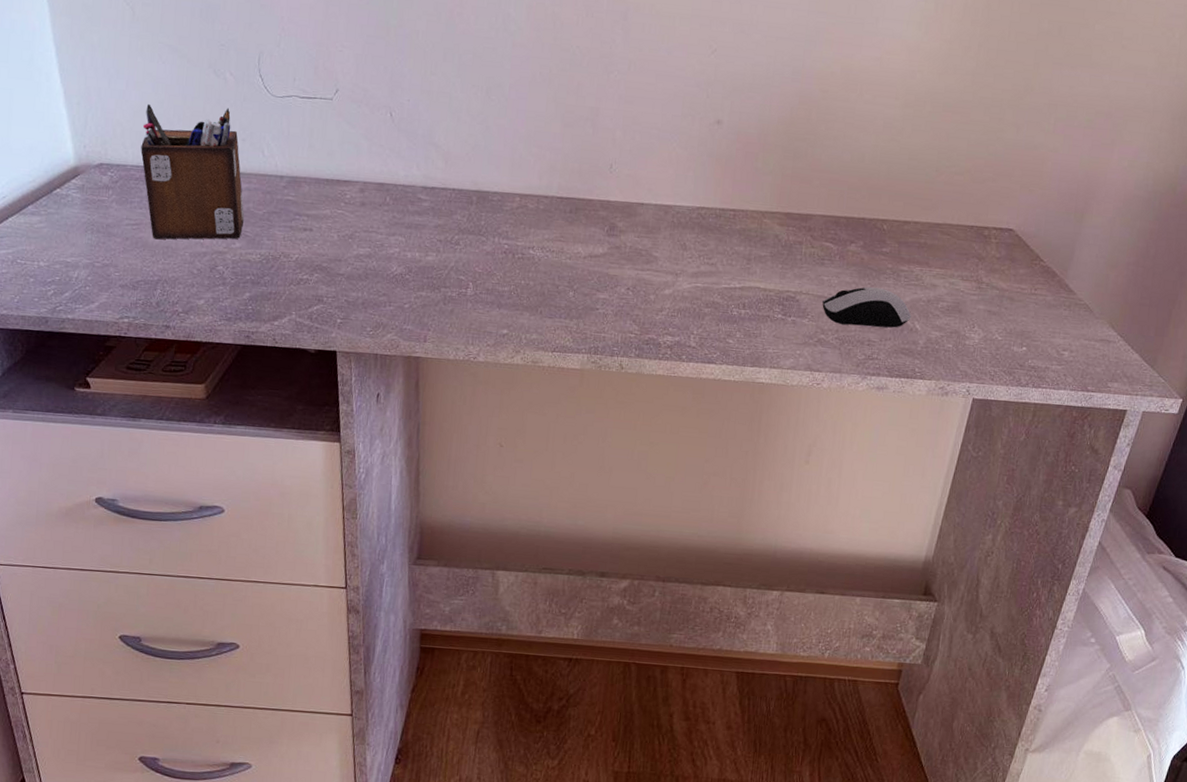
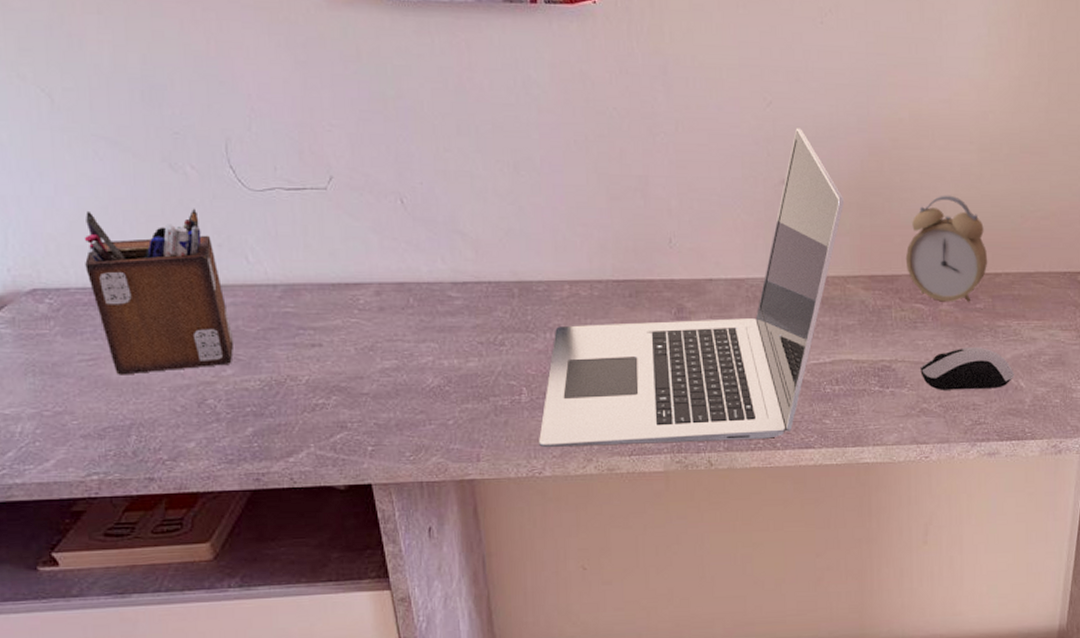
laptop: none [477,74,772,351] -> present [539,128,845,448]
alarm clock: none [821,145,899,246] -> present [905,195,988,302]

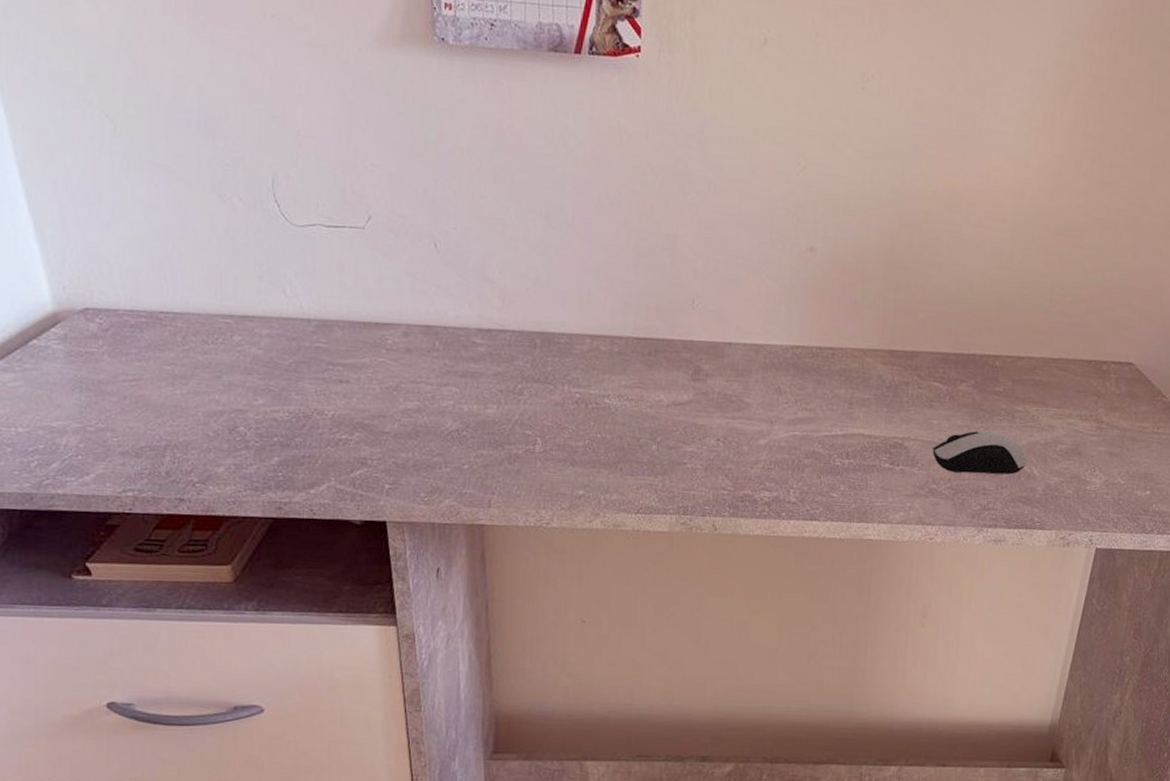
desk organizer: present [84,208,234,375] -> none [134,235,267,398]
laptop: present [539,128,845,448] -> none [549,195,871,508]
alarm clock: present [905,195,988,302] -> none [927,272,1012,384]

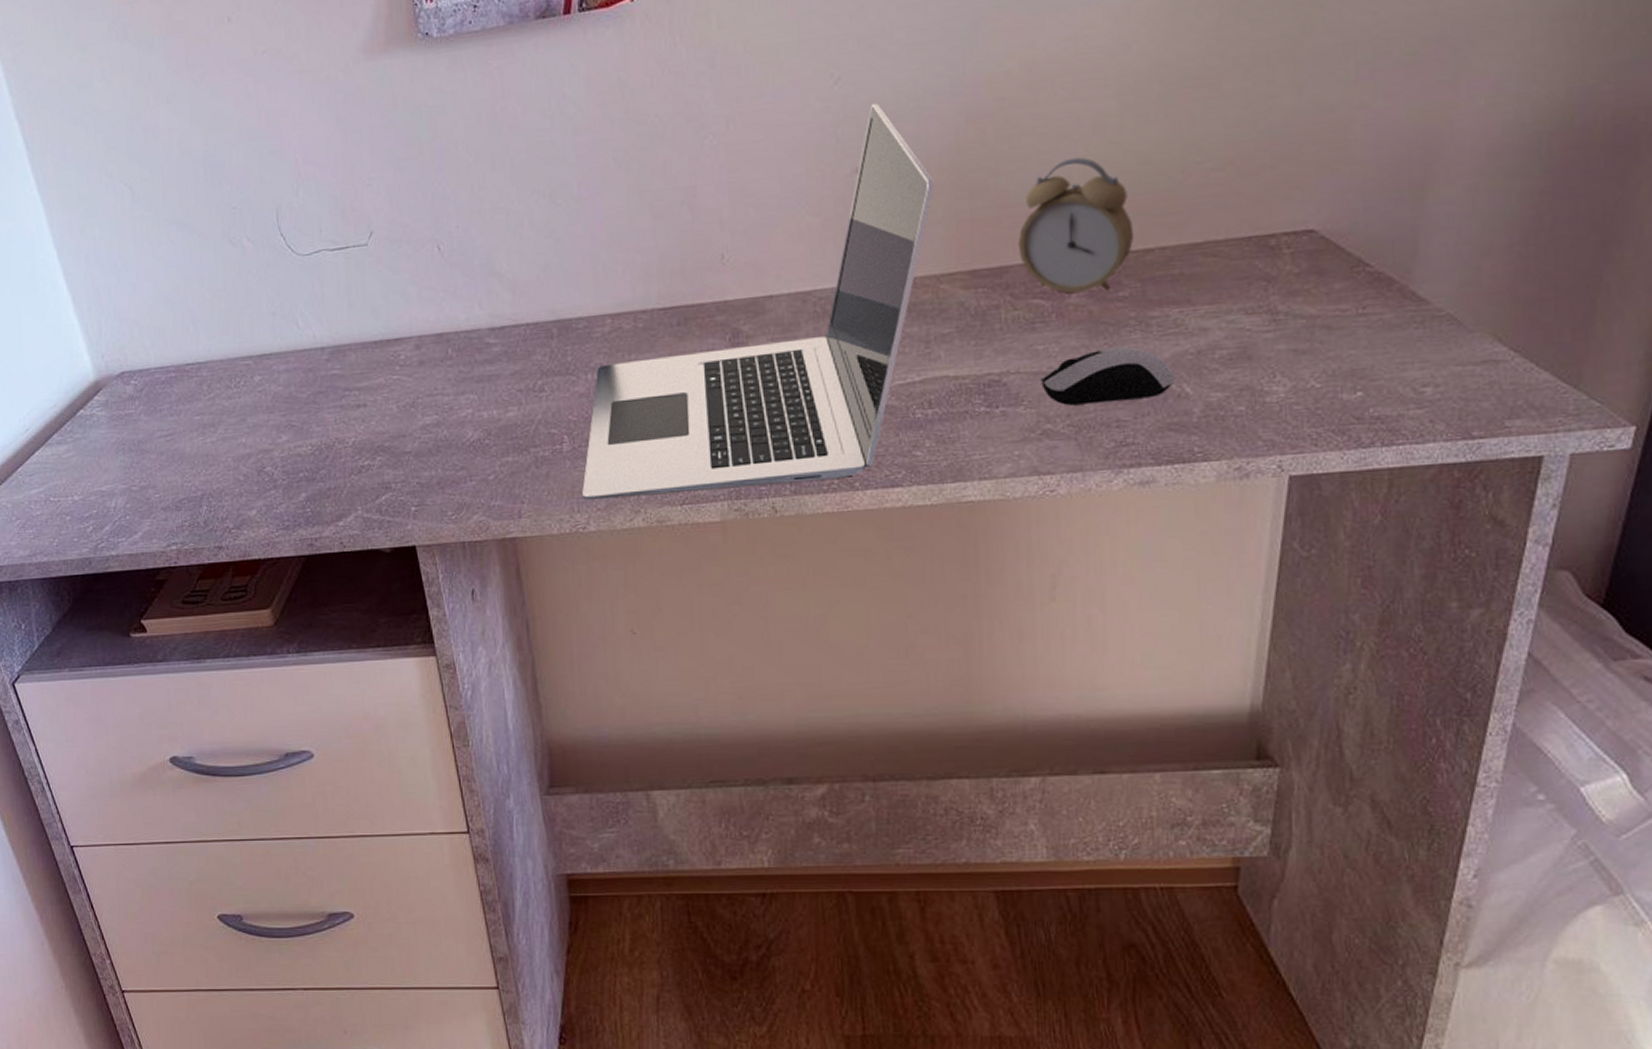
laptop: none [549,195,871,508] -> present [582,103,935,501]
alarm clock: none [927,272,1012,384] -> present [1017,157,1135,294]

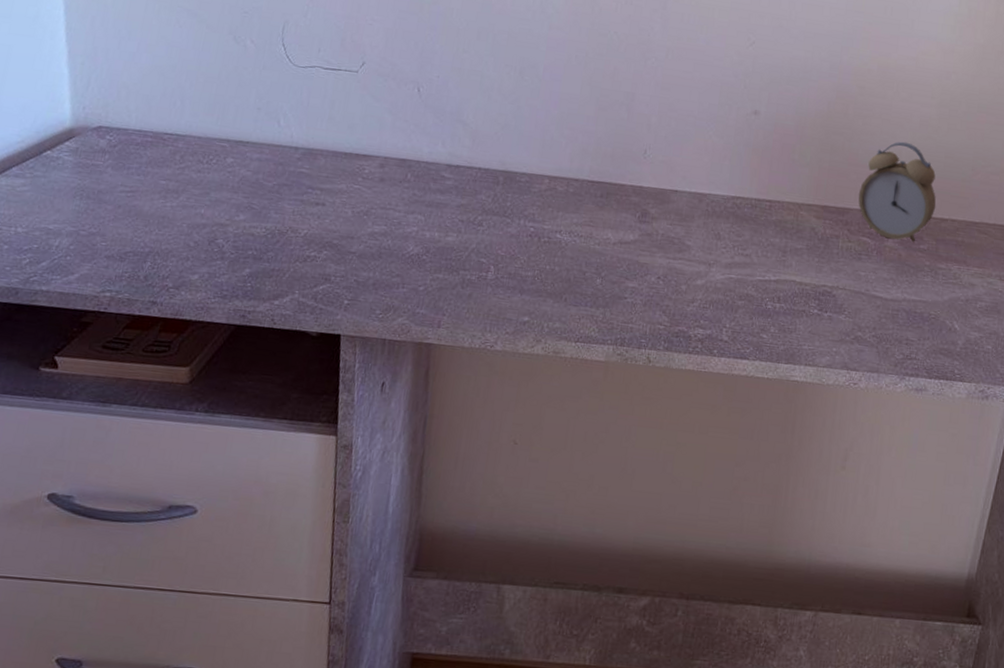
laptop: present [582,103,935,501] -> none [496,67,809,345]
computer mouse: present [1041,347,1177,406] -> none [859,284,950,327]

